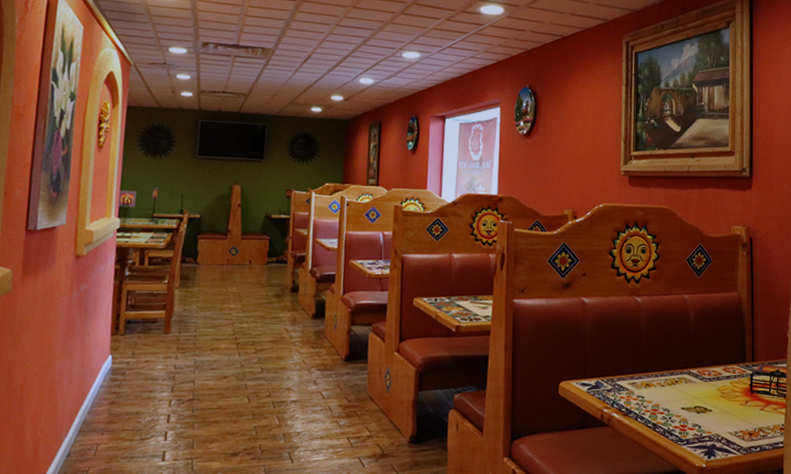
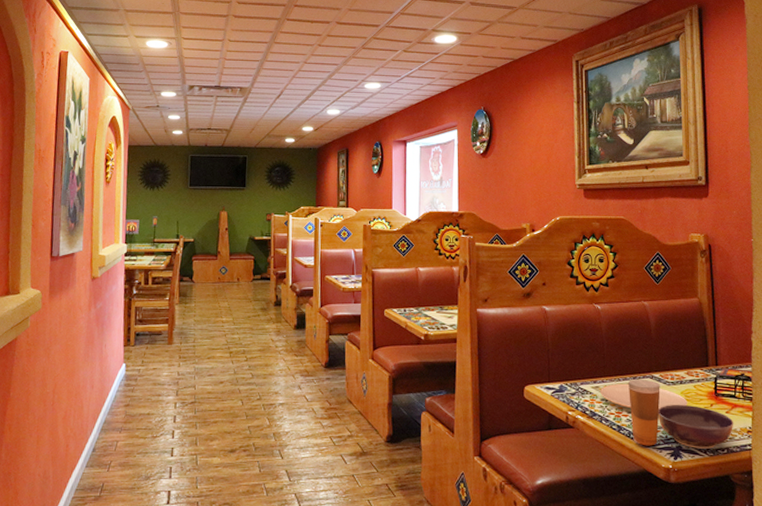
plate: none [637,379,724,407] -> present [600,383,688,410]
beverage cup: none [665,376,697,445] -> present [628,380,660,446]
bowl: none [693,402,768,447] -> present [657,405,734,449]

